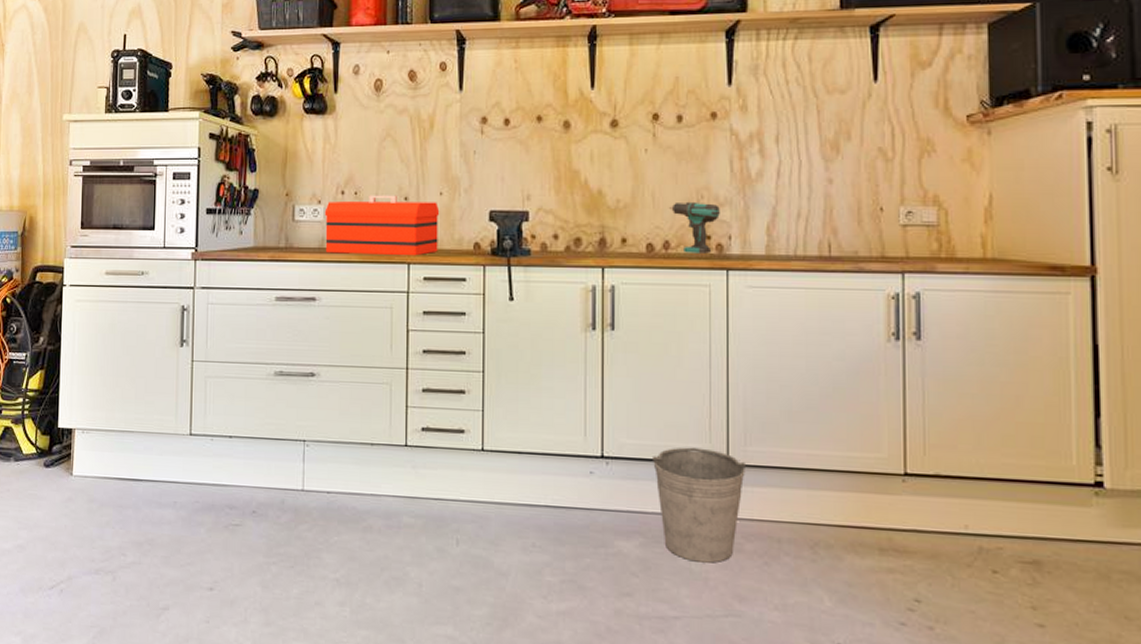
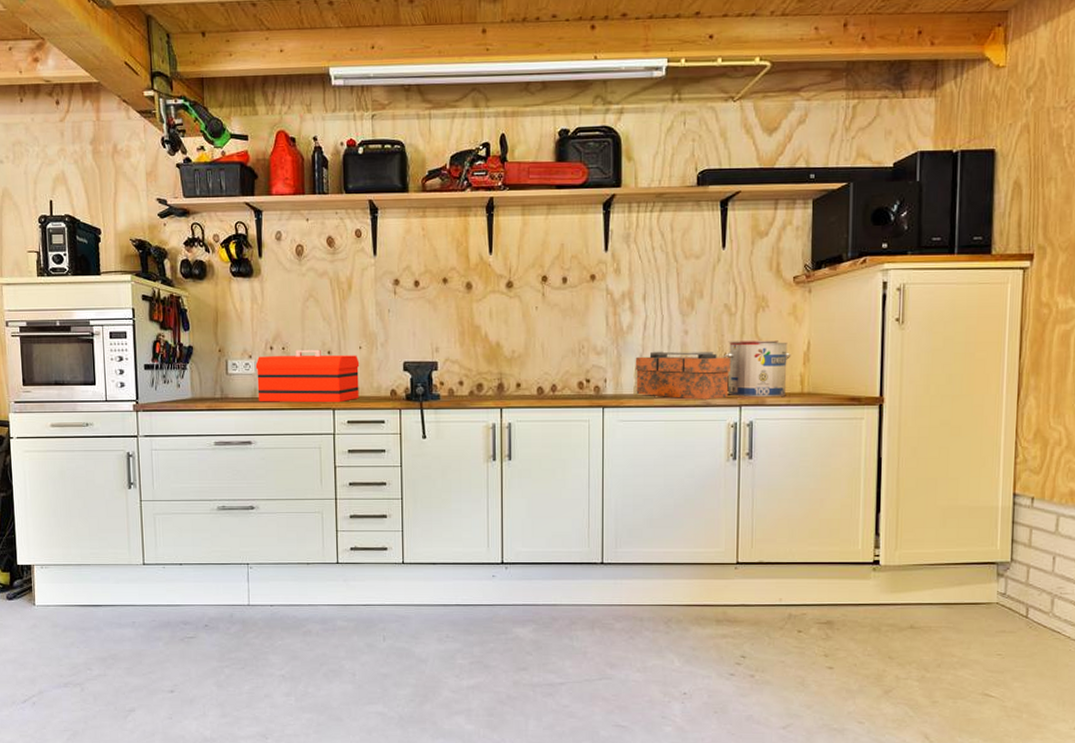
bucket: present [653,447,745,563] -> none [543,552,616,640]
power drill: present [669,201,720,253] -> none [556,351,597,394]
tool box: none [766,203,888,264] -> present [635,351,730,400]
paint can: none [878,192,968,263] -> present [722,340,791,398]

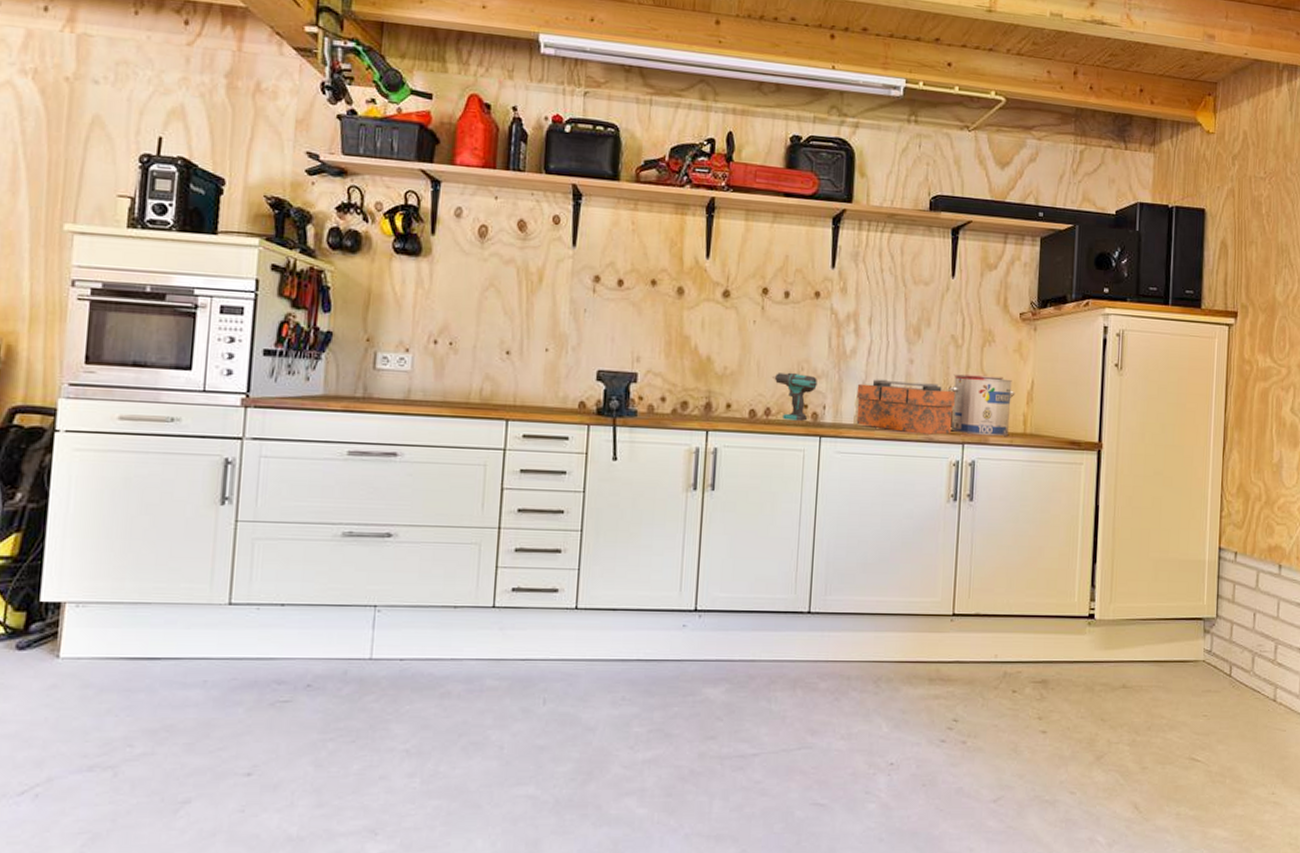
toolbox: present [255,349,360,403] -> none [411,346,544,413]
power drill: none [556,351,597,394] -> present [772,372,817,421]

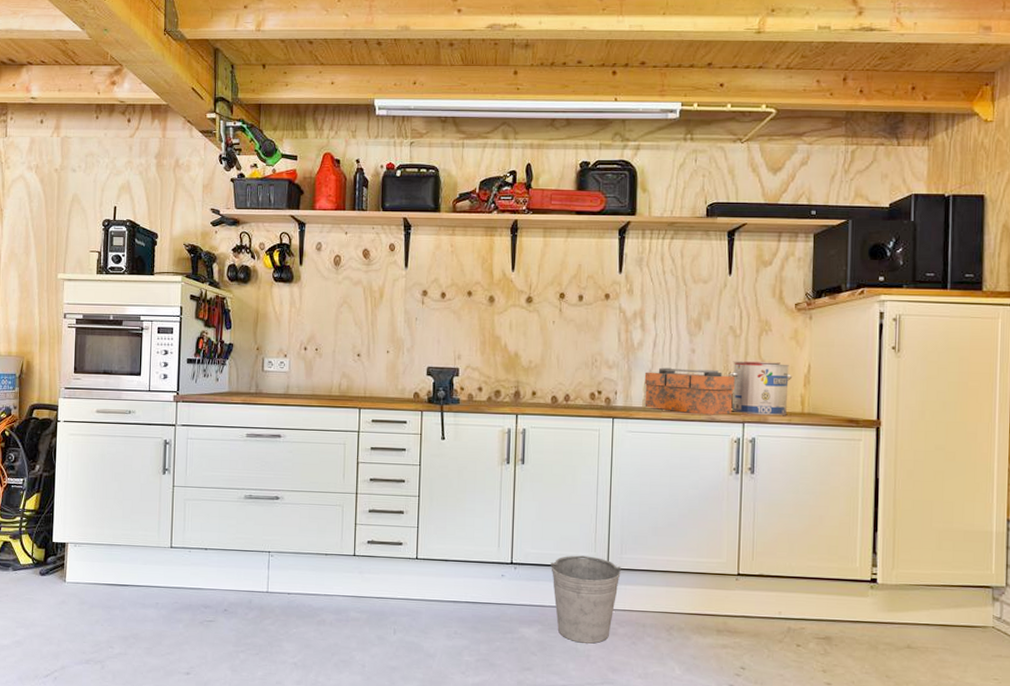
bucket: none [743,598,825,703] -> present [551,555,621,644]
power drill: present [772,372,817,421] -> none [570,364,609,405]

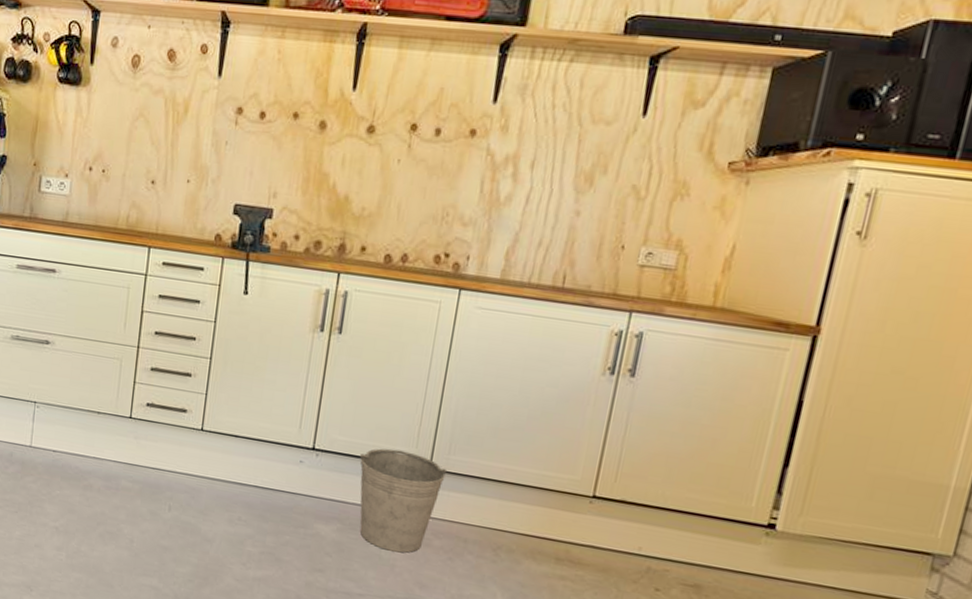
tool box: present [644,367,735,415] -> none [503,230,629,300]
paint can: present [727,361,793,416] -> none [617,231,708,309]

